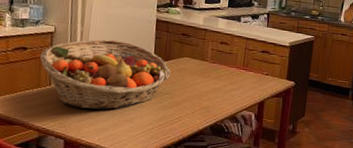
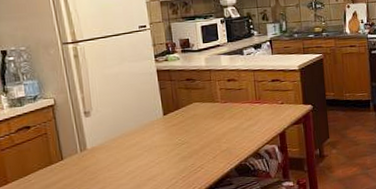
fruit basket: present [39,39,171,110] -> none [45,99,183,177]

